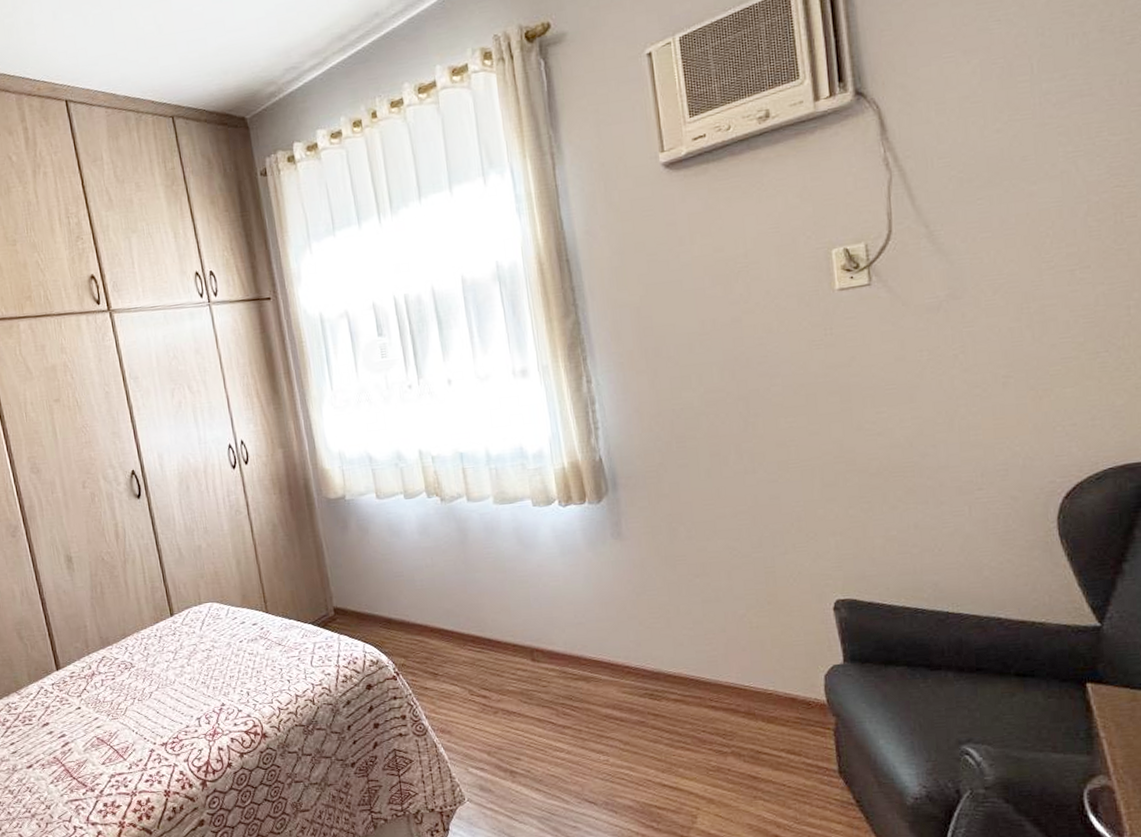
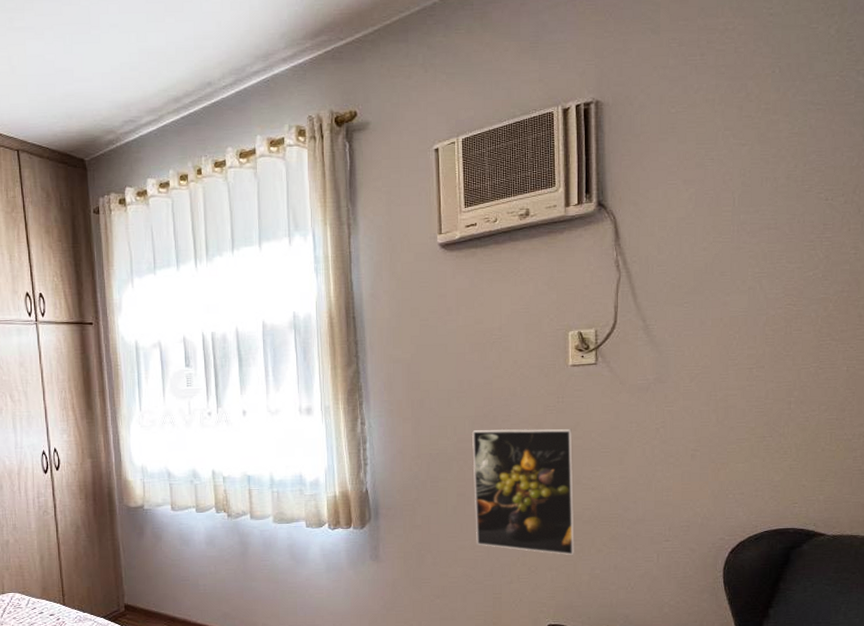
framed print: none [722,365,862,516] -> present [472,429,574,556]

